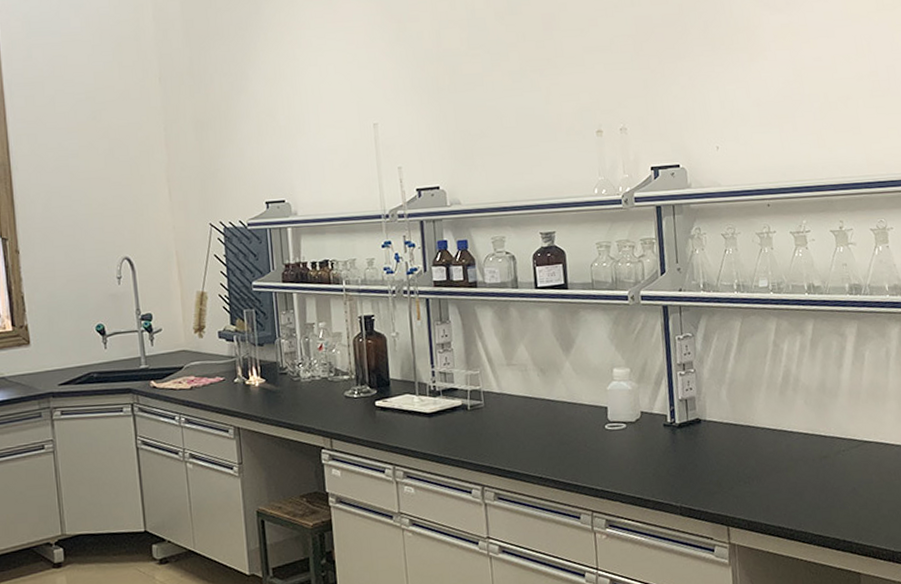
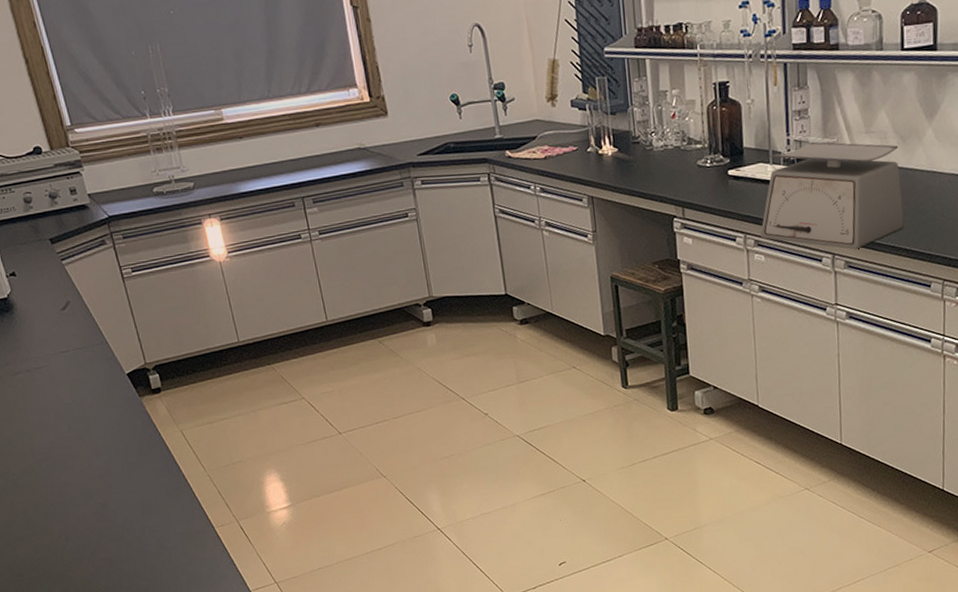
scale: none [409,373,550,481] -> present [760,141,904,250]

